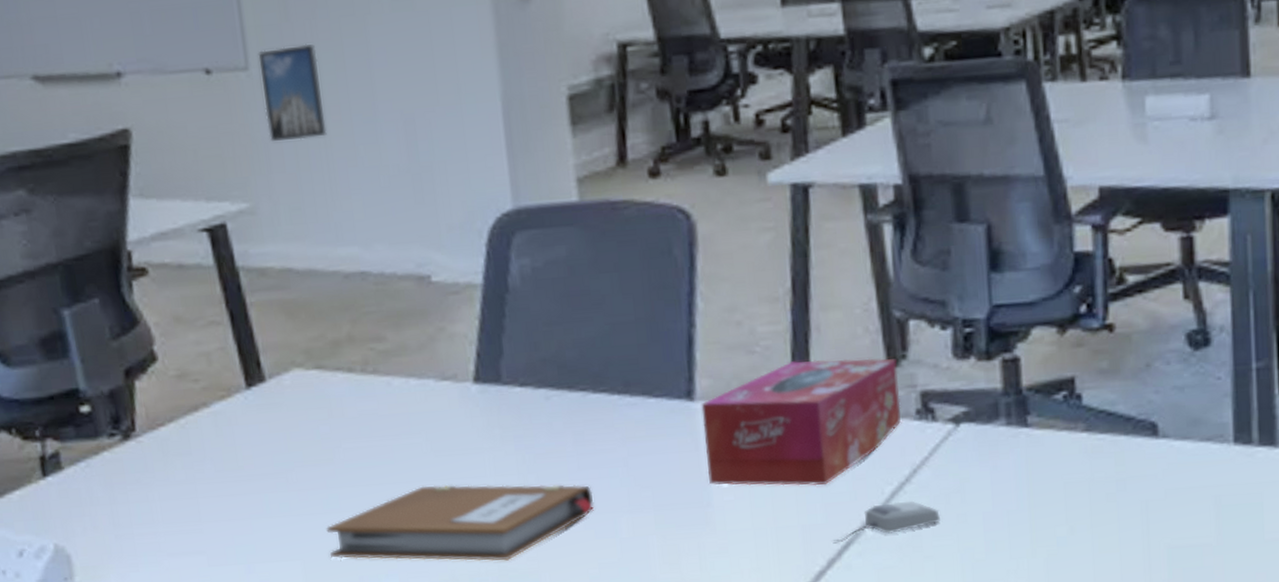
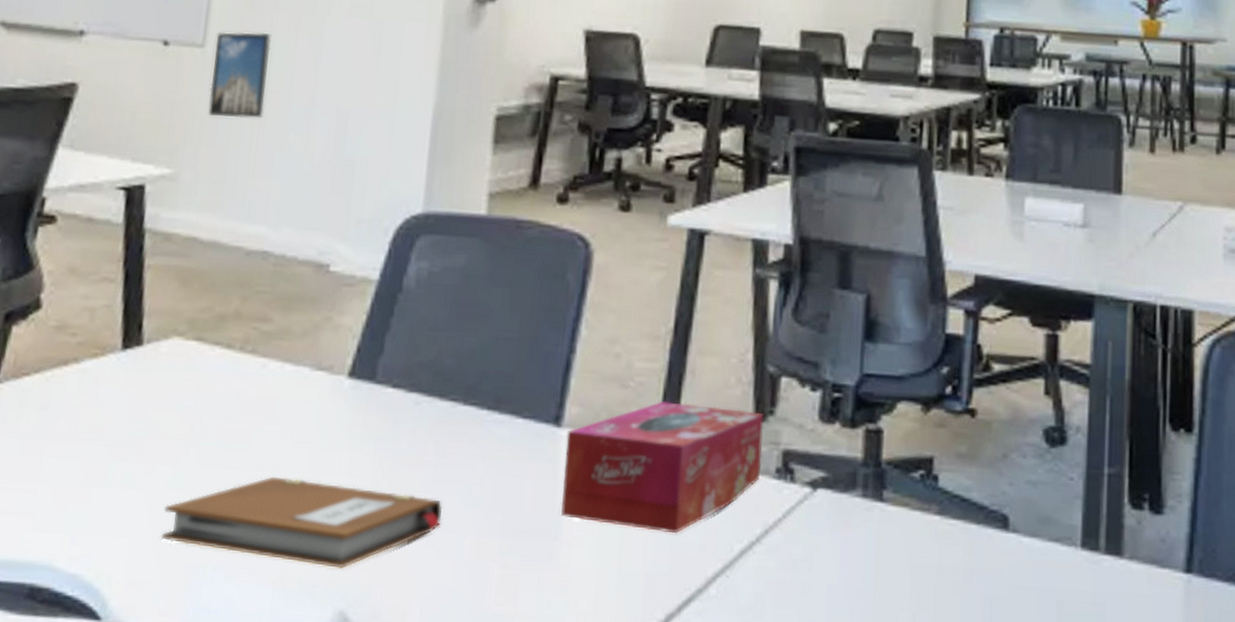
computer mouse: present [832,500,940,544] -> none [674,561,785,598]

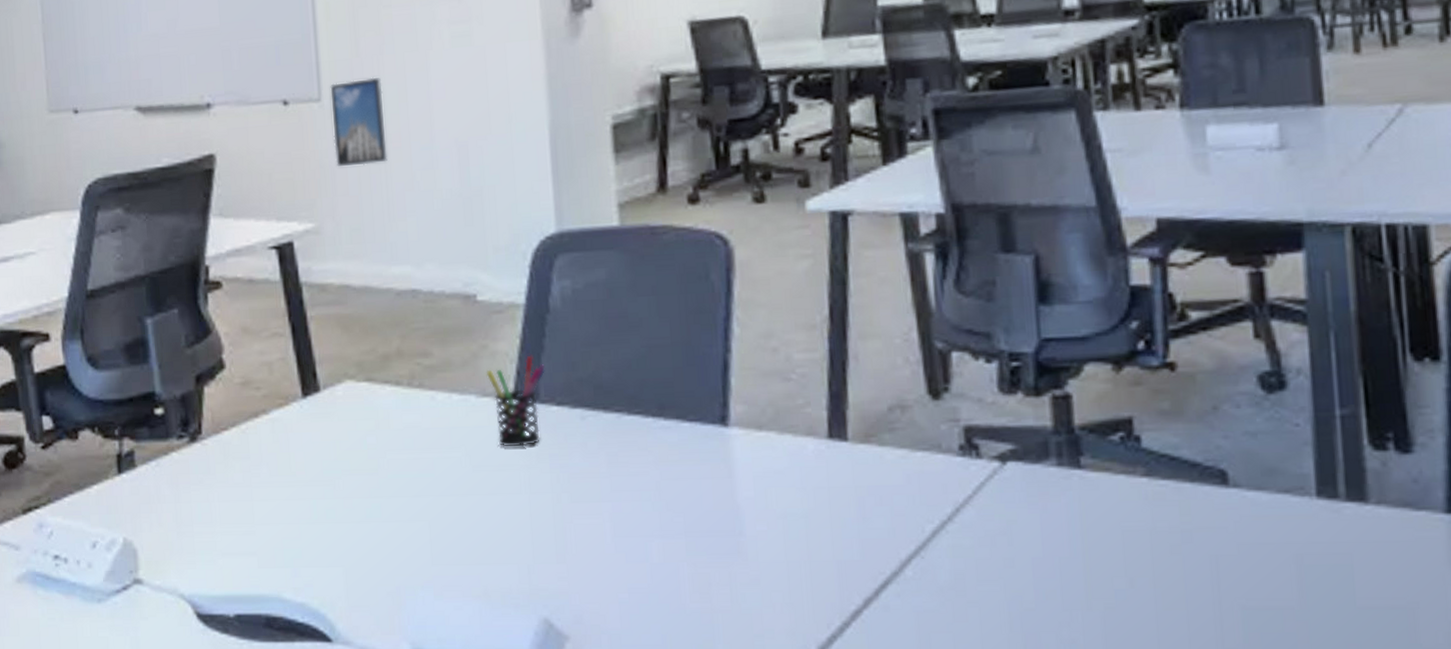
notebook: present [162,476,443,569] -> none [368,499,626,580]
pen holder: none [324,332,388,426] -> present [486,355,546,446]
tissue box: present [561,401,764,534] -> none [735,389,944,520]

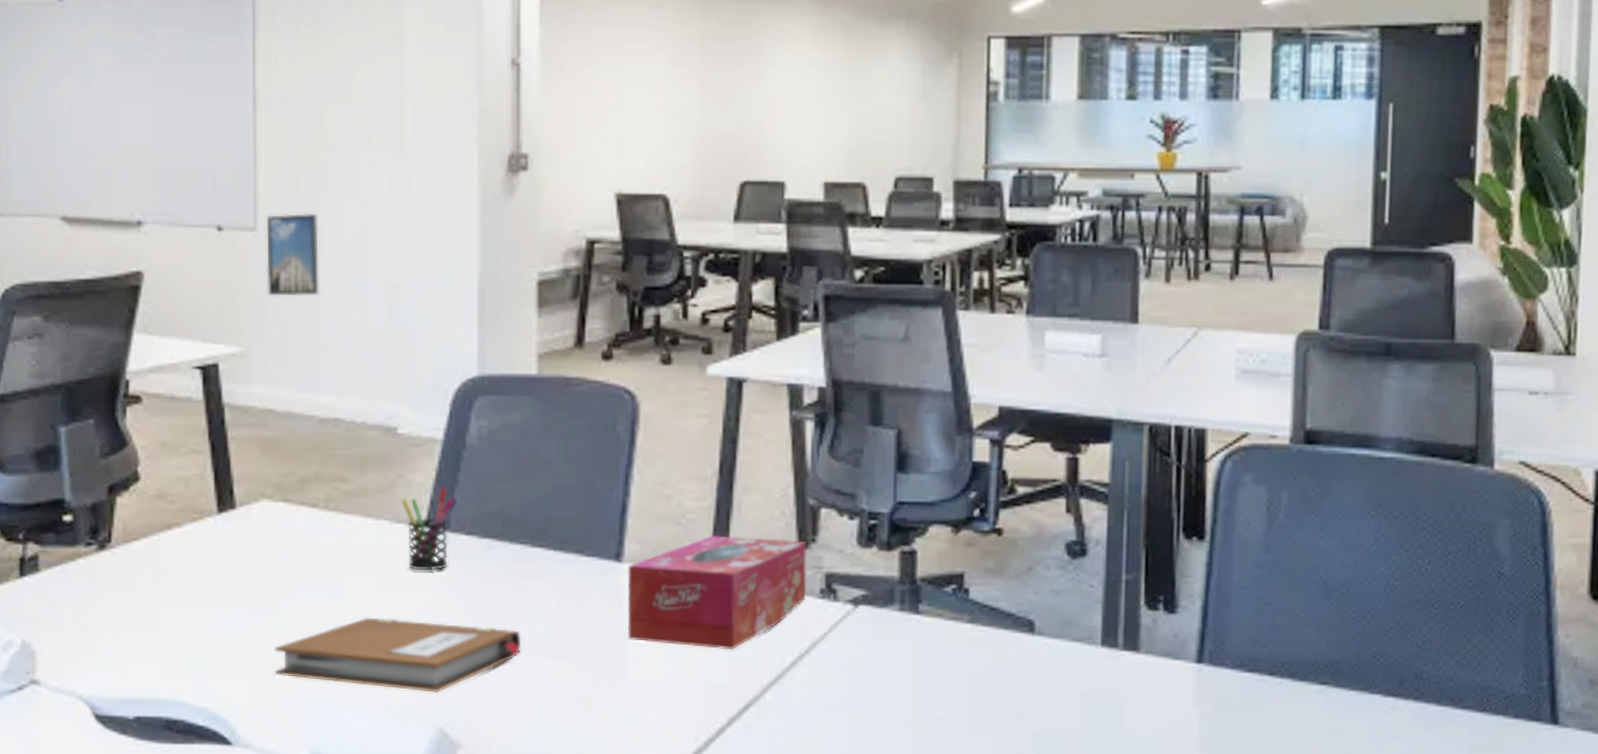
notebook: none [368,499,626,580] -> present [274,617,522,693]
tissue box: none [735,389,944,520] -> present [627,535,807,650]

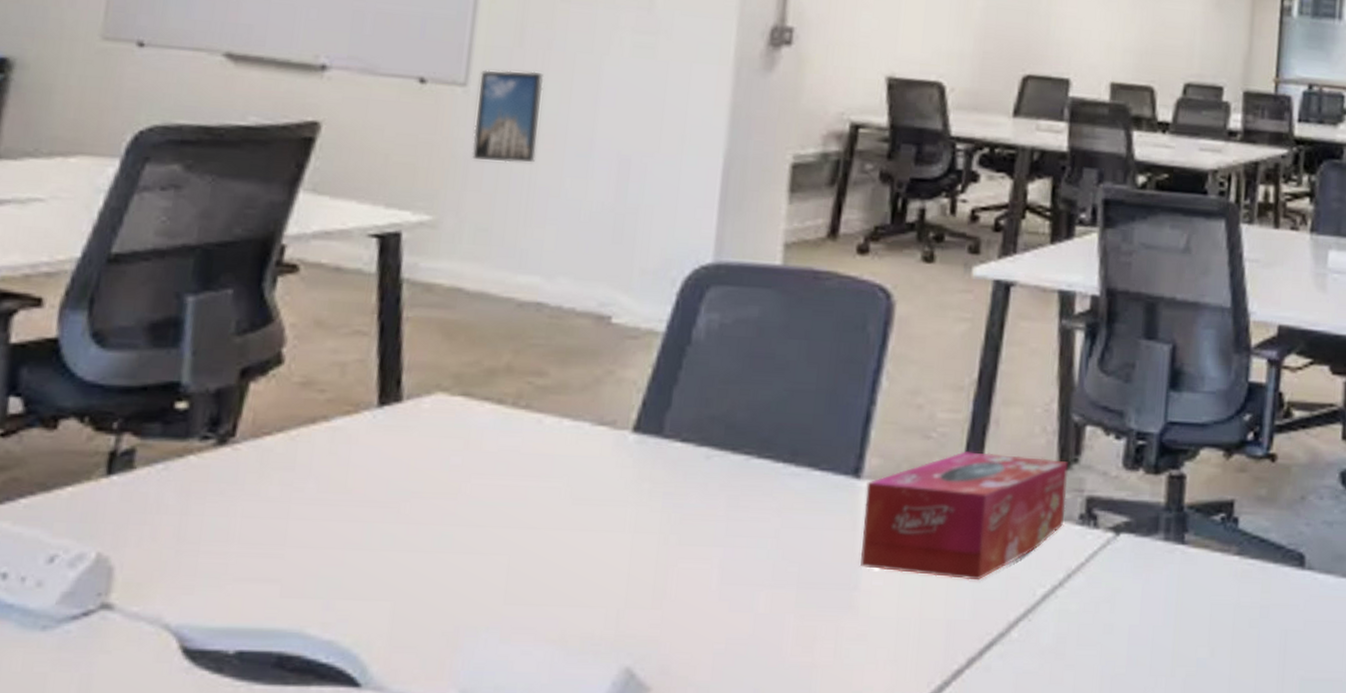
notebook: present [274,617,522,693] -> none [428,534,736,625]
pen holder: present [401,487,459,570] -> none [606,386,677,481]

